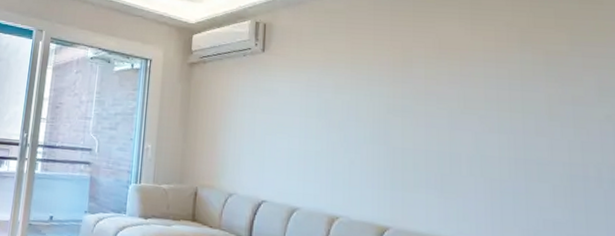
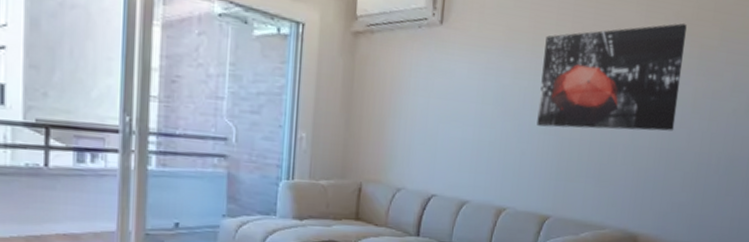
wall art: none [364,31,529,140] -> present [537,23,687,131]

